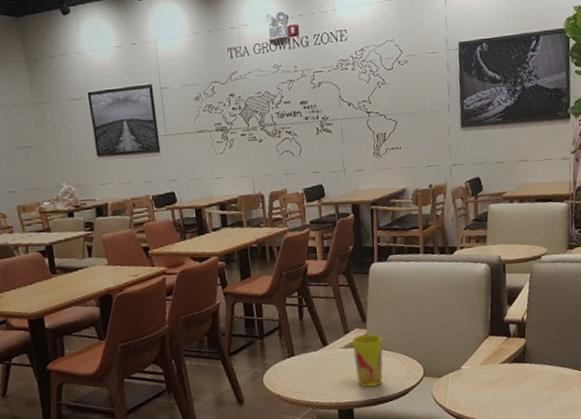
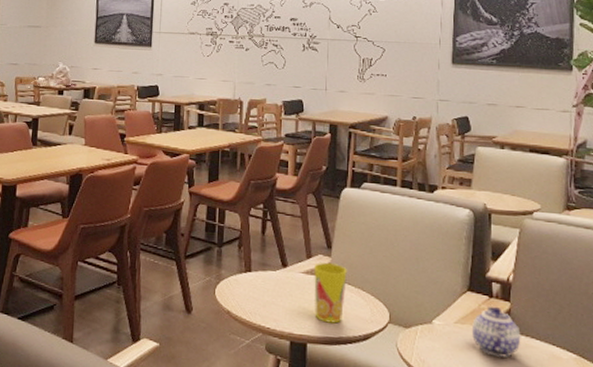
teapot: none [495,344,536,386] -> present [472,306,521,358]

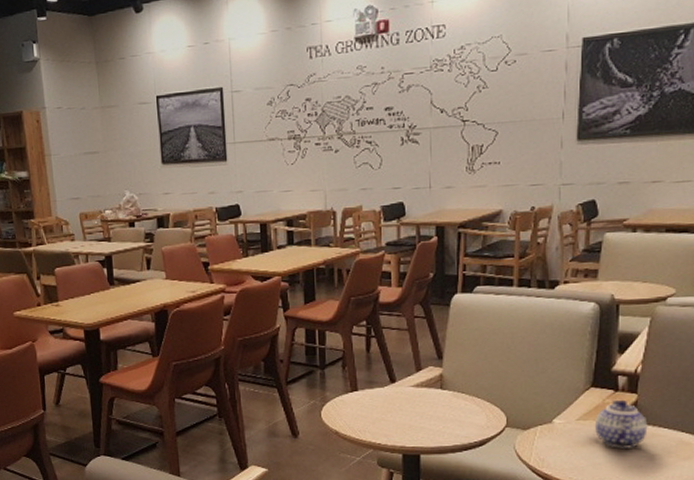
cup: present [313,263,347,324] -> none [423,374,460,433]

